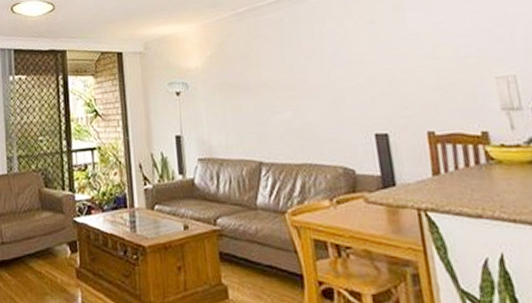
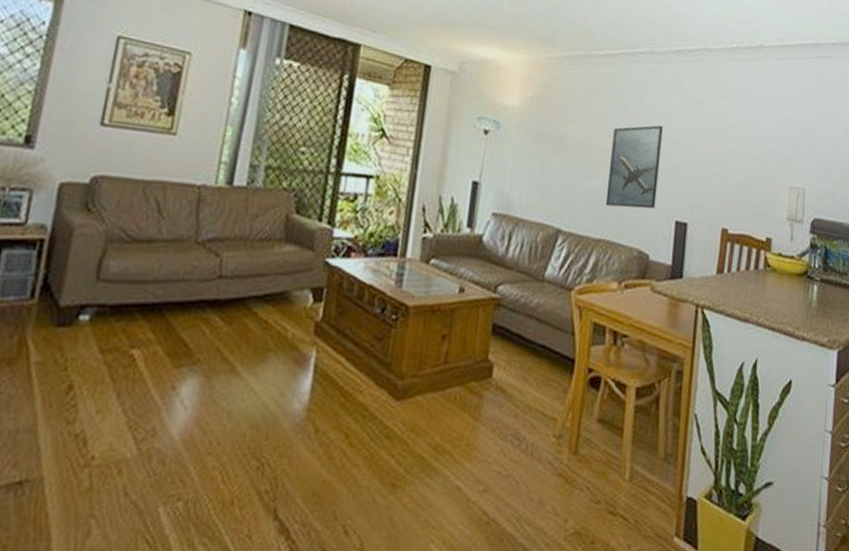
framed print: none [292,50,351,133] -> present [605,125,663,209]

